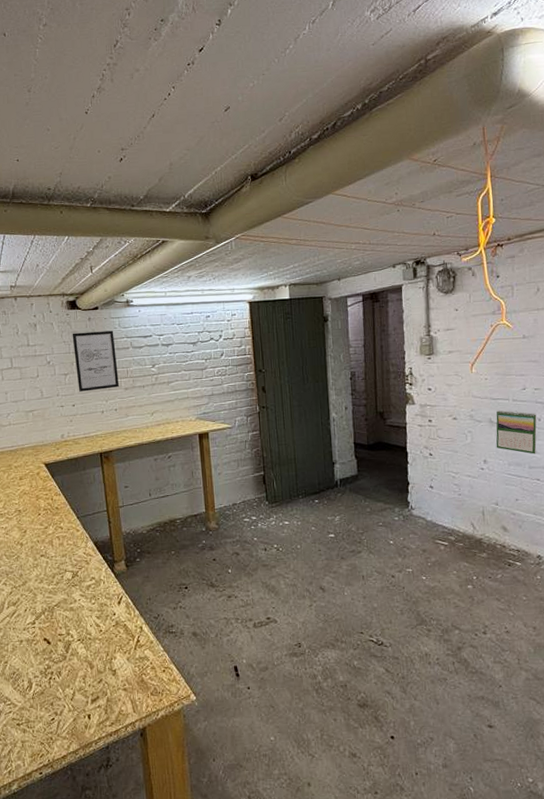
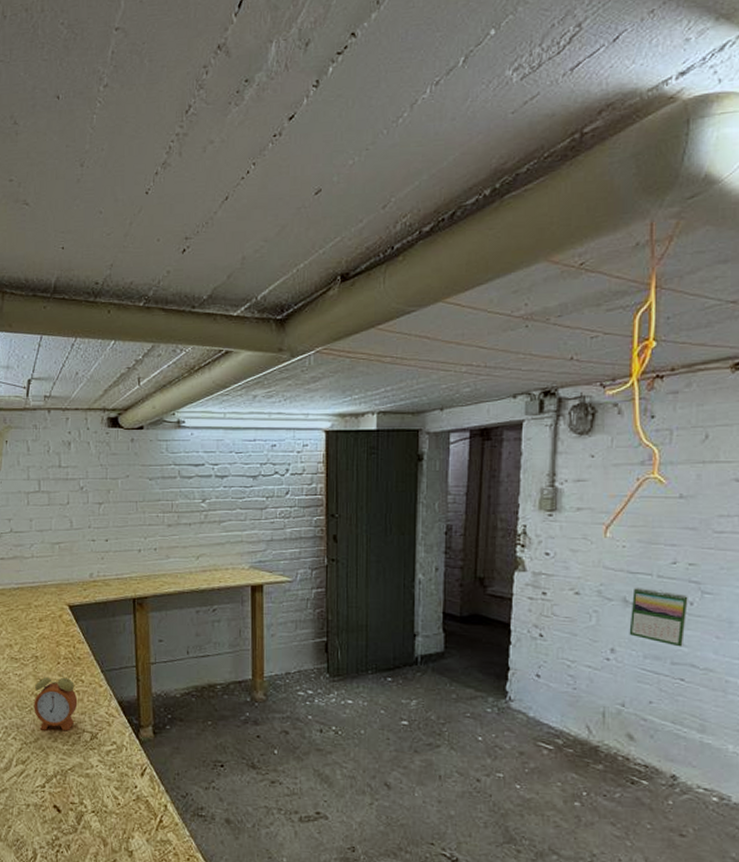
alarm clock: none [20,520,59,574] -> present [34,671,78,730]
wall art: present [72,330,119,392] -> none [110,455,161,525]

